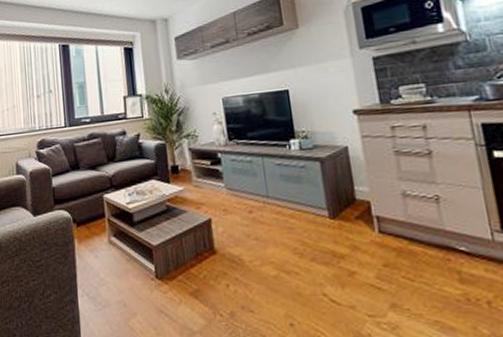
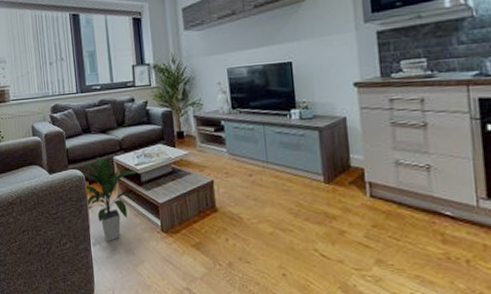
indoor plant: none [70,193,129,291] -> present [83,155,137,241]

